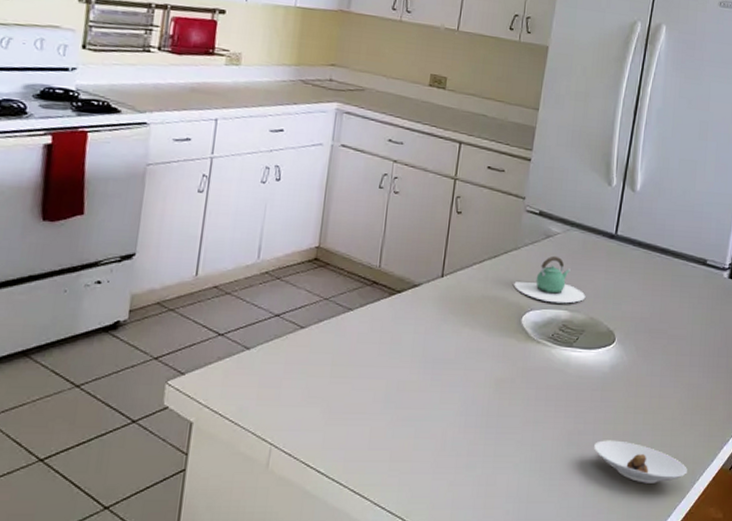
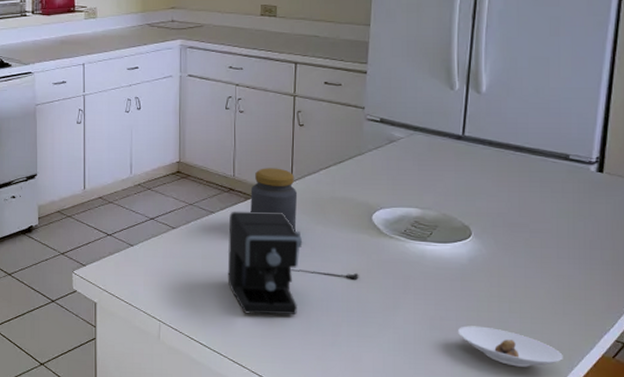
coffee maker: none [358,308,502,433] -> present [227,211,359,315]
jar: none [394,259,448,334] -> present [250,168,298,231]
teapot: present [514,255,586,304] -> none [361,158,436,202]

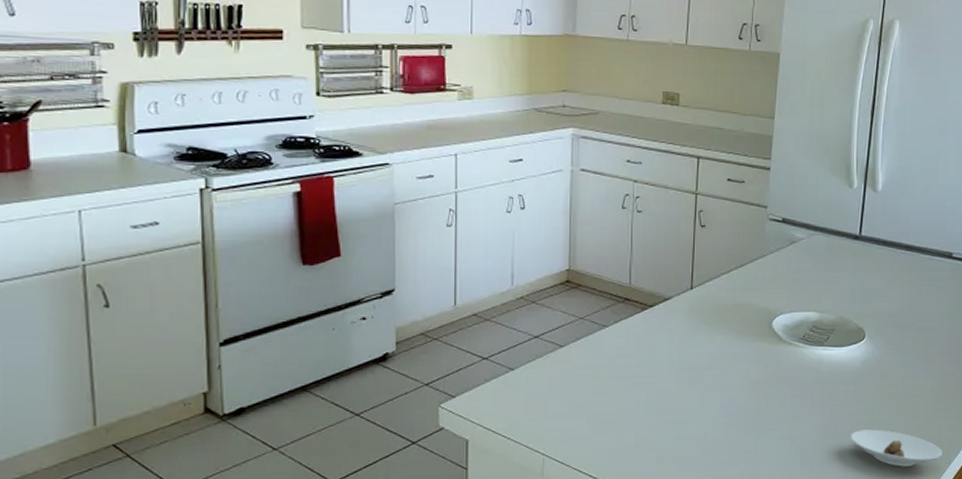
coffee maker: present [227,211,359,315] -> none [621,322,758,438]
jar: present [250,168,298,231] -> none [647,274,698,343]

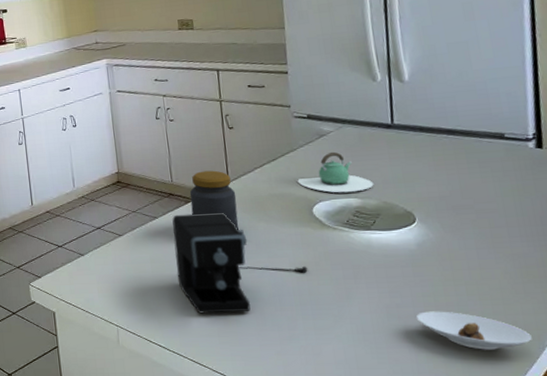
coffee maker: none [621,322,758,438] -> present [172,212,308,314]
jar: none [647,274,698,343] -> present [189,170,239,230]
teapot: none [762,260,834,306] -> present [297,151,374,193]

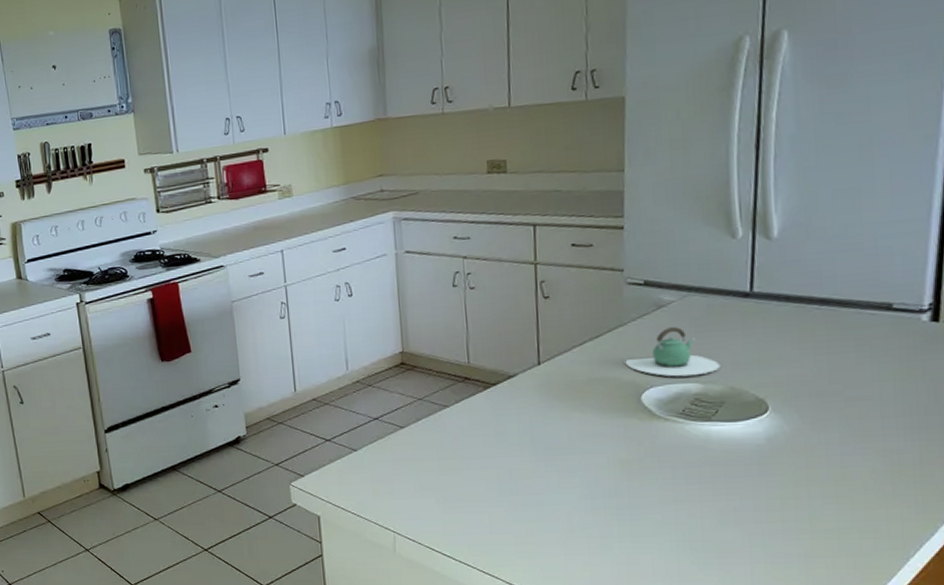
coffee maker: present [172,212,308,314] -> none [466,400,629,518]
jar: present [189,170,239,230] -> none [490,349,548,421]
saucer: present [415,311,532,350] -> none [756,516,895,561]

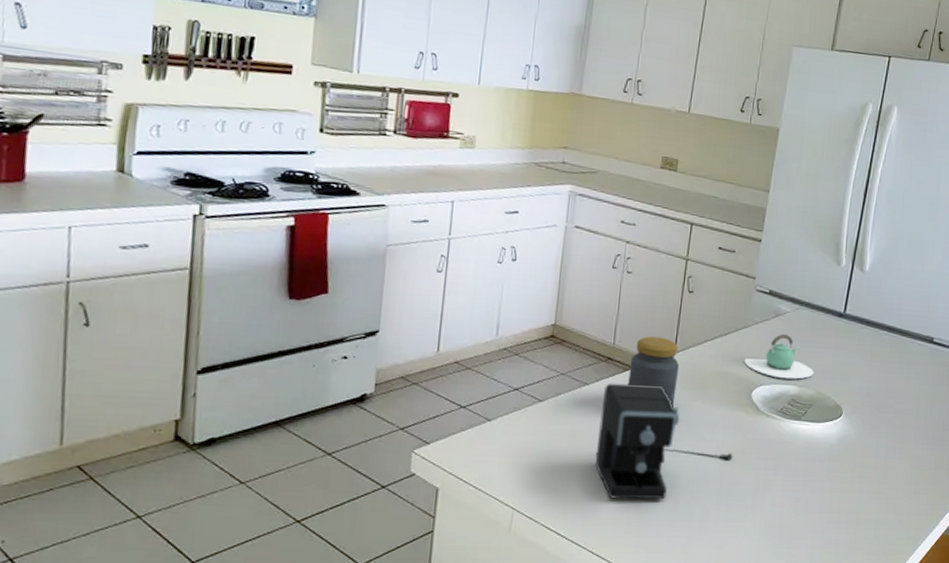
coffee maker: none [466,400,629,518] -> present [595,383,733,500]
jar: none [490,349,548,421] -> present [628,336,680,407]

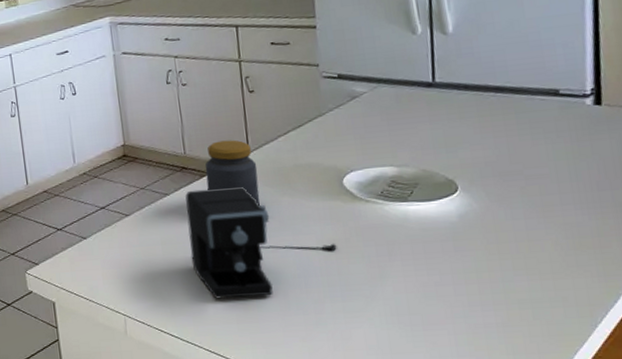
teapot: present [744,333,814,379] -> none [326,115,412,161]

